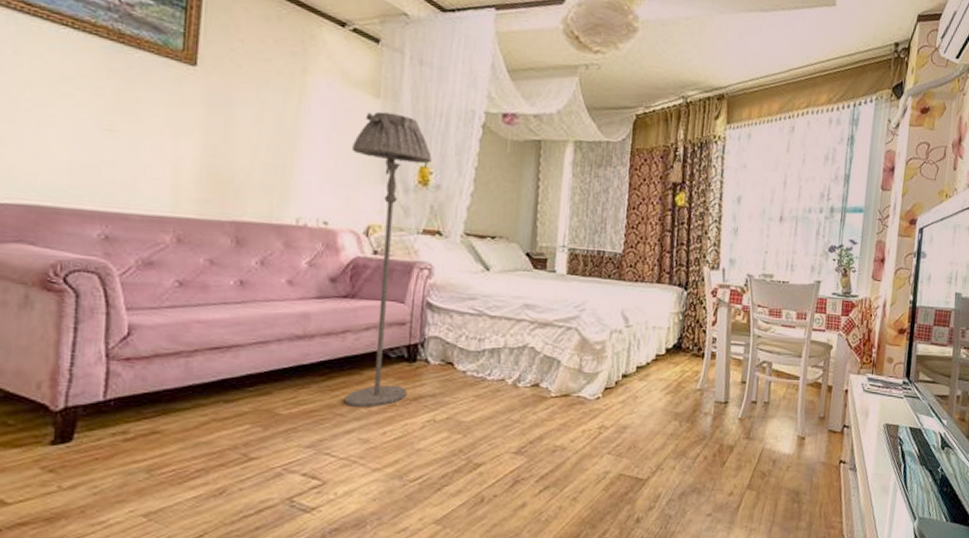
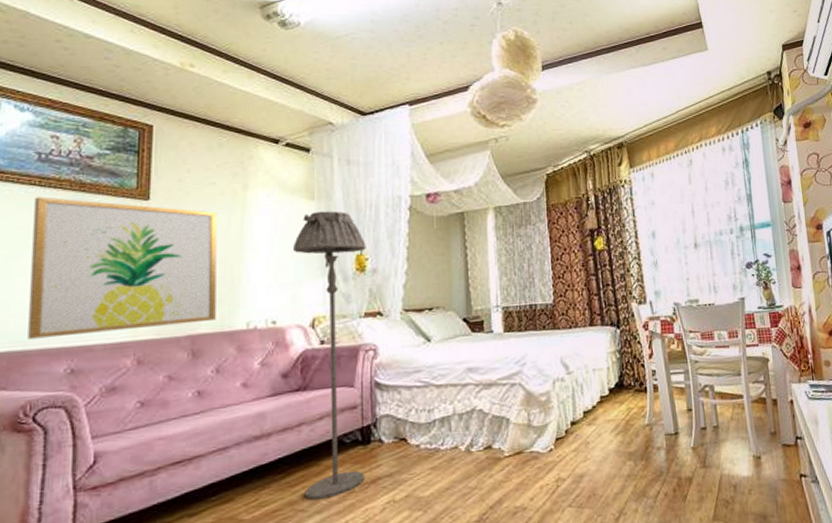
wall art: none [58,40,271,210] -> present [28,196,217,340]

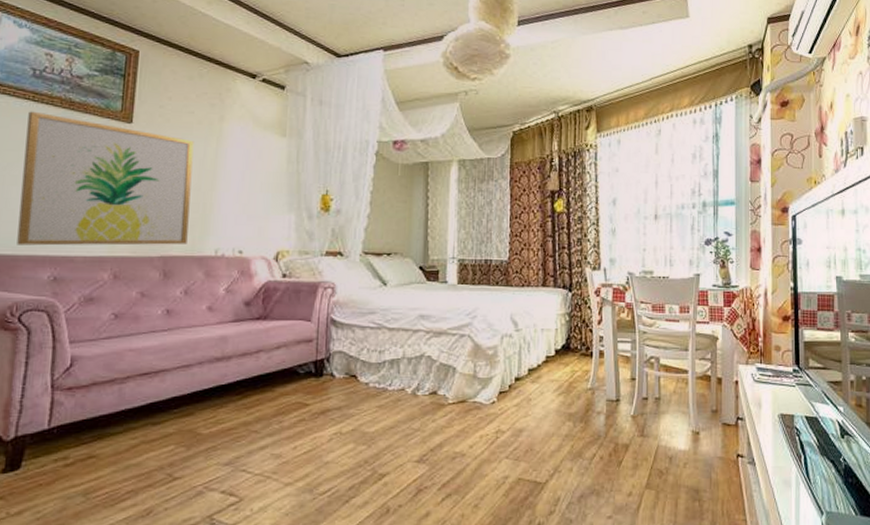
floor lamp: present [294,211,366,500] -> none [258,149,332,423]

